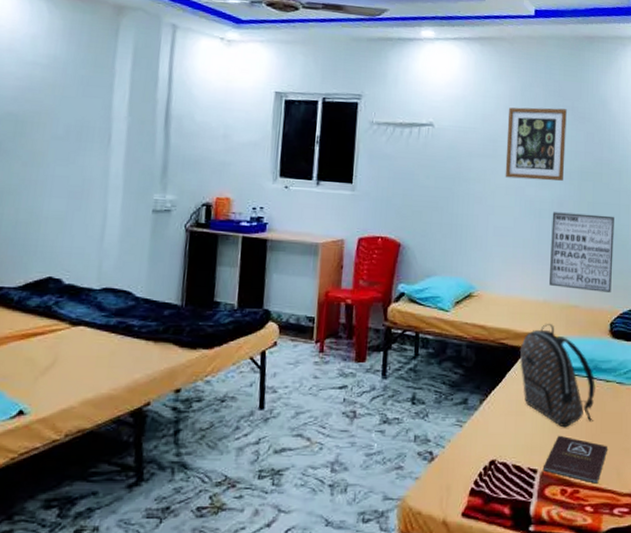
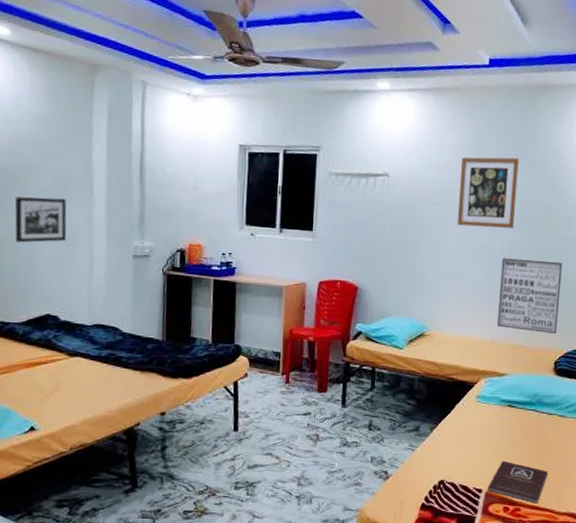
picture frame: none [18,145,81,196] -> present [14,197,67,243]
backpack: present [519,323,595,428] -> none [467,360,539,454]

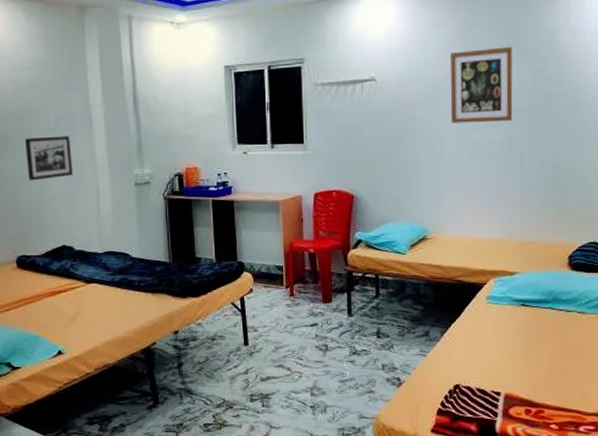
book: present [487,460,548,504] -> none [506,361,570,405]
wall art: present [498,258,562,334] -> none [502,151,569,227]

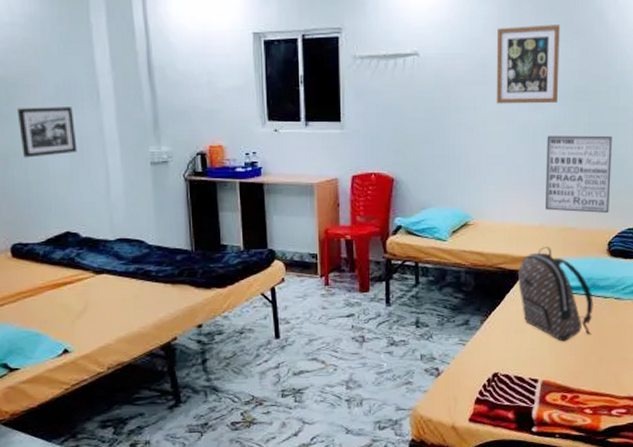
backpack: none [476,259,556,355] -> present [517,246,594,342]
wall art: none [502,151,569,227] -> present [546,135,612,213]

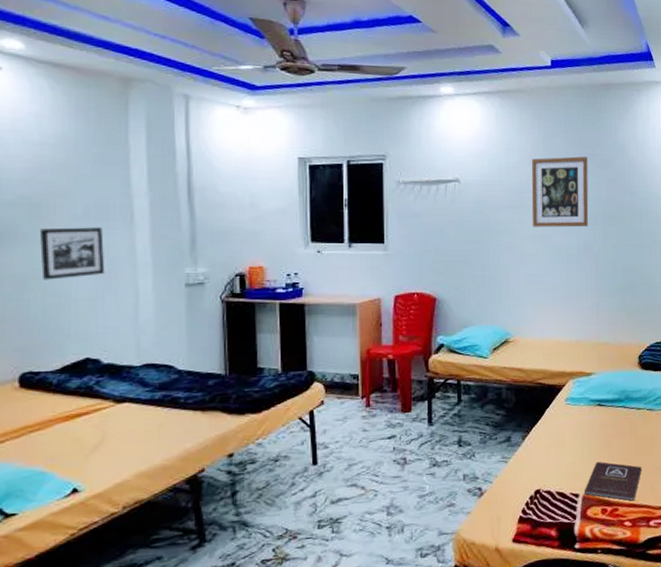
backpack: present [517,246,594,342] -> none [556,360,628,455]
book: none [543,348,606,390] -> present [584,461,642,501]
wall art: present [546,135,612,213] -> none [579,256,639,328]

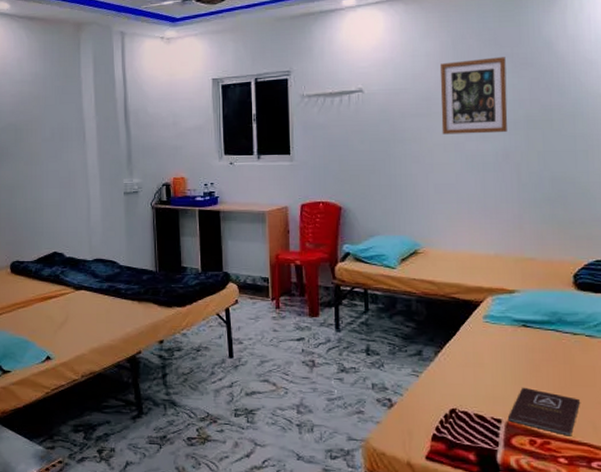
picture frame: present [39,227,105,280] -> none [21,146,66,189]

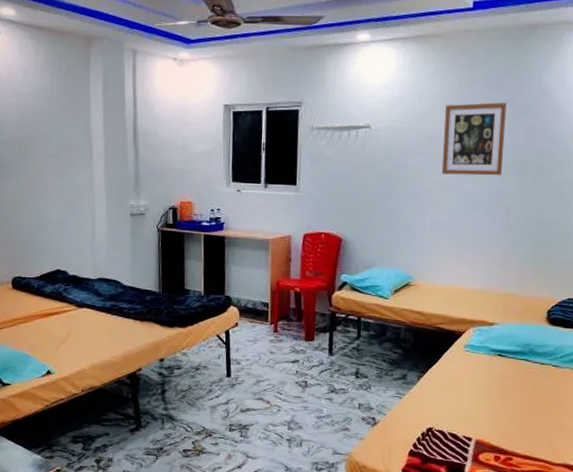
book: present [507,387,580,436] -> none [477,409,541,454]

